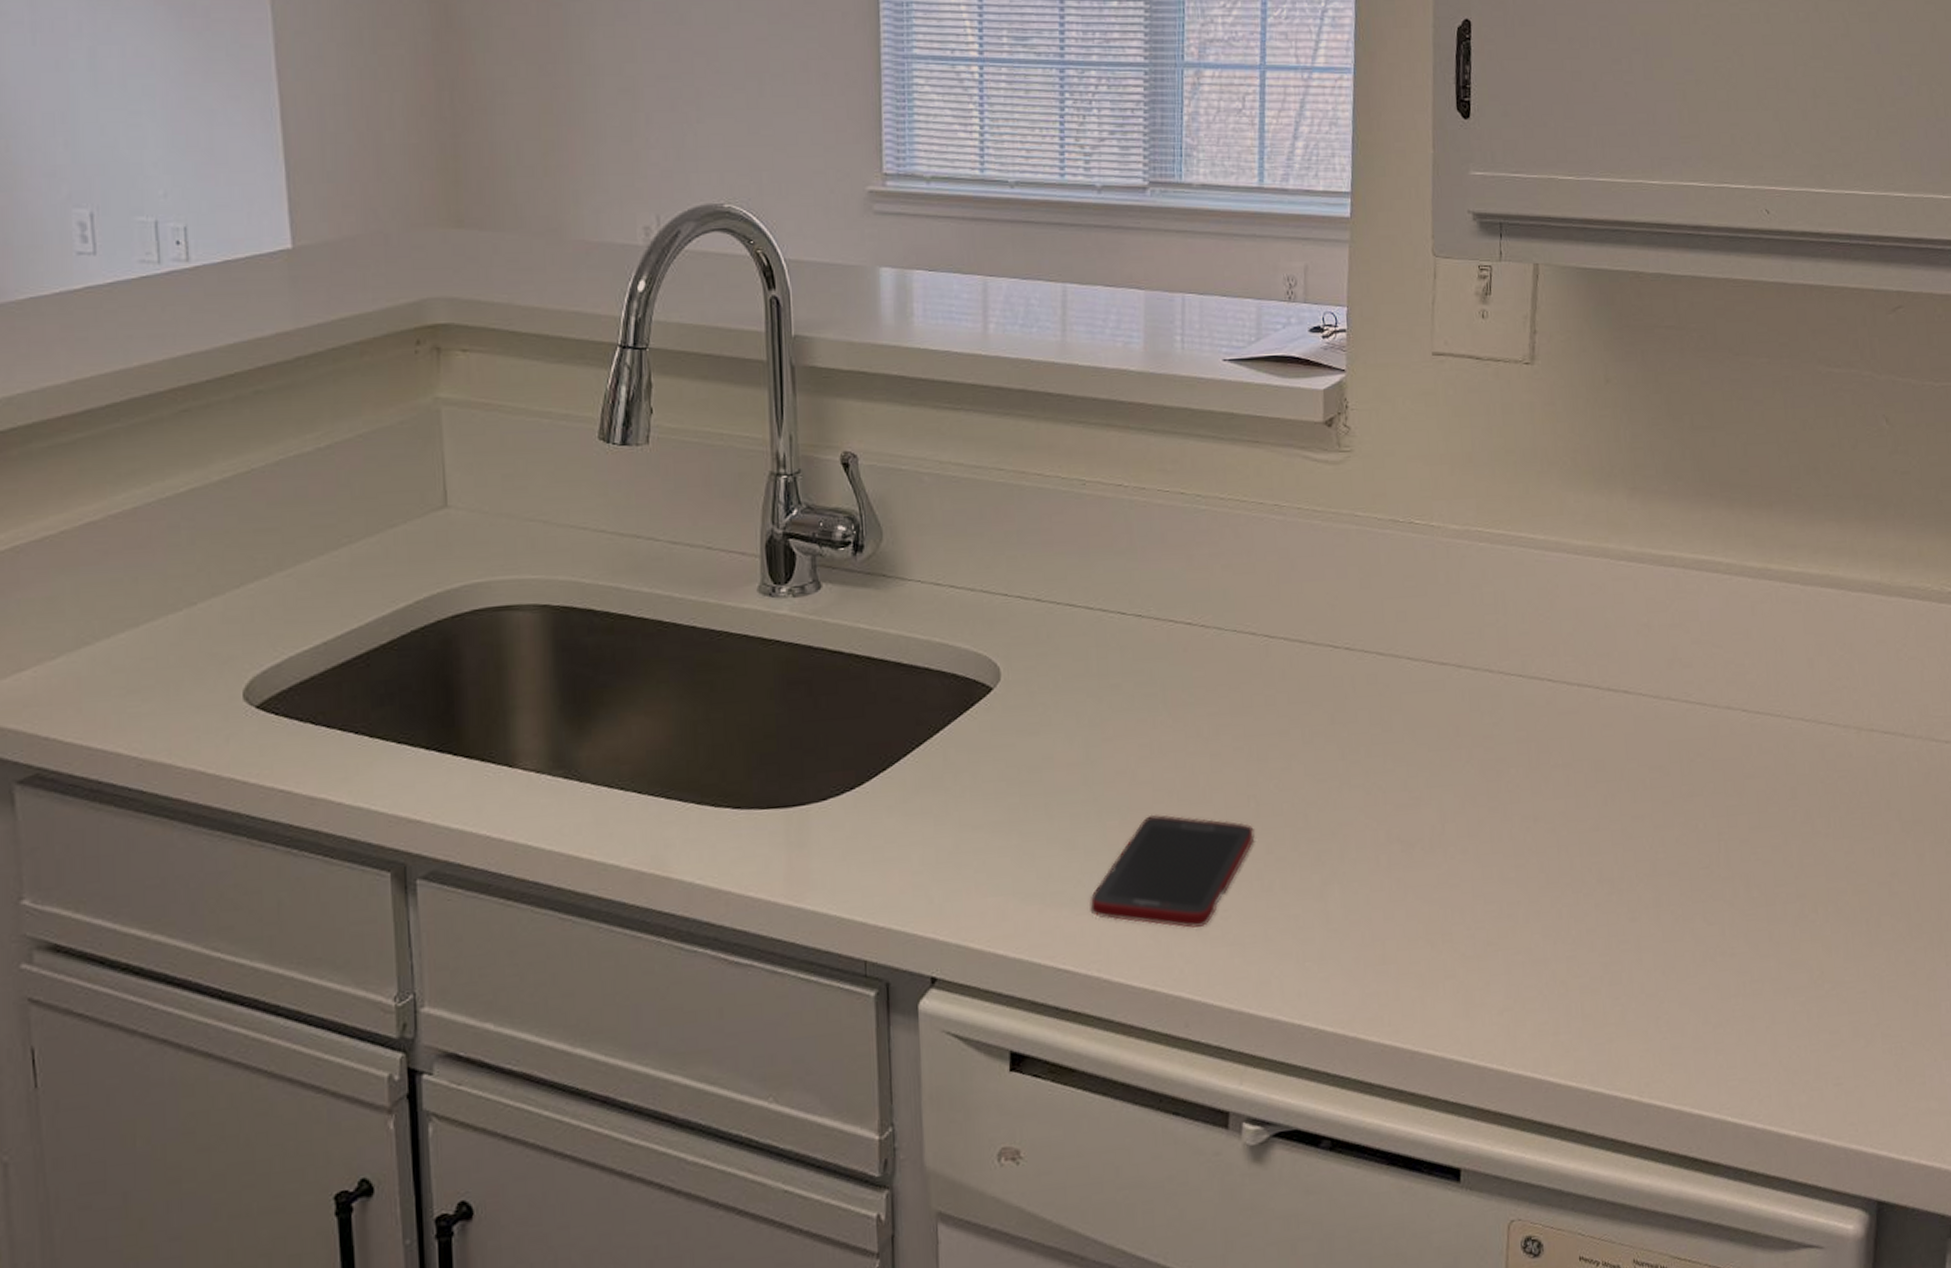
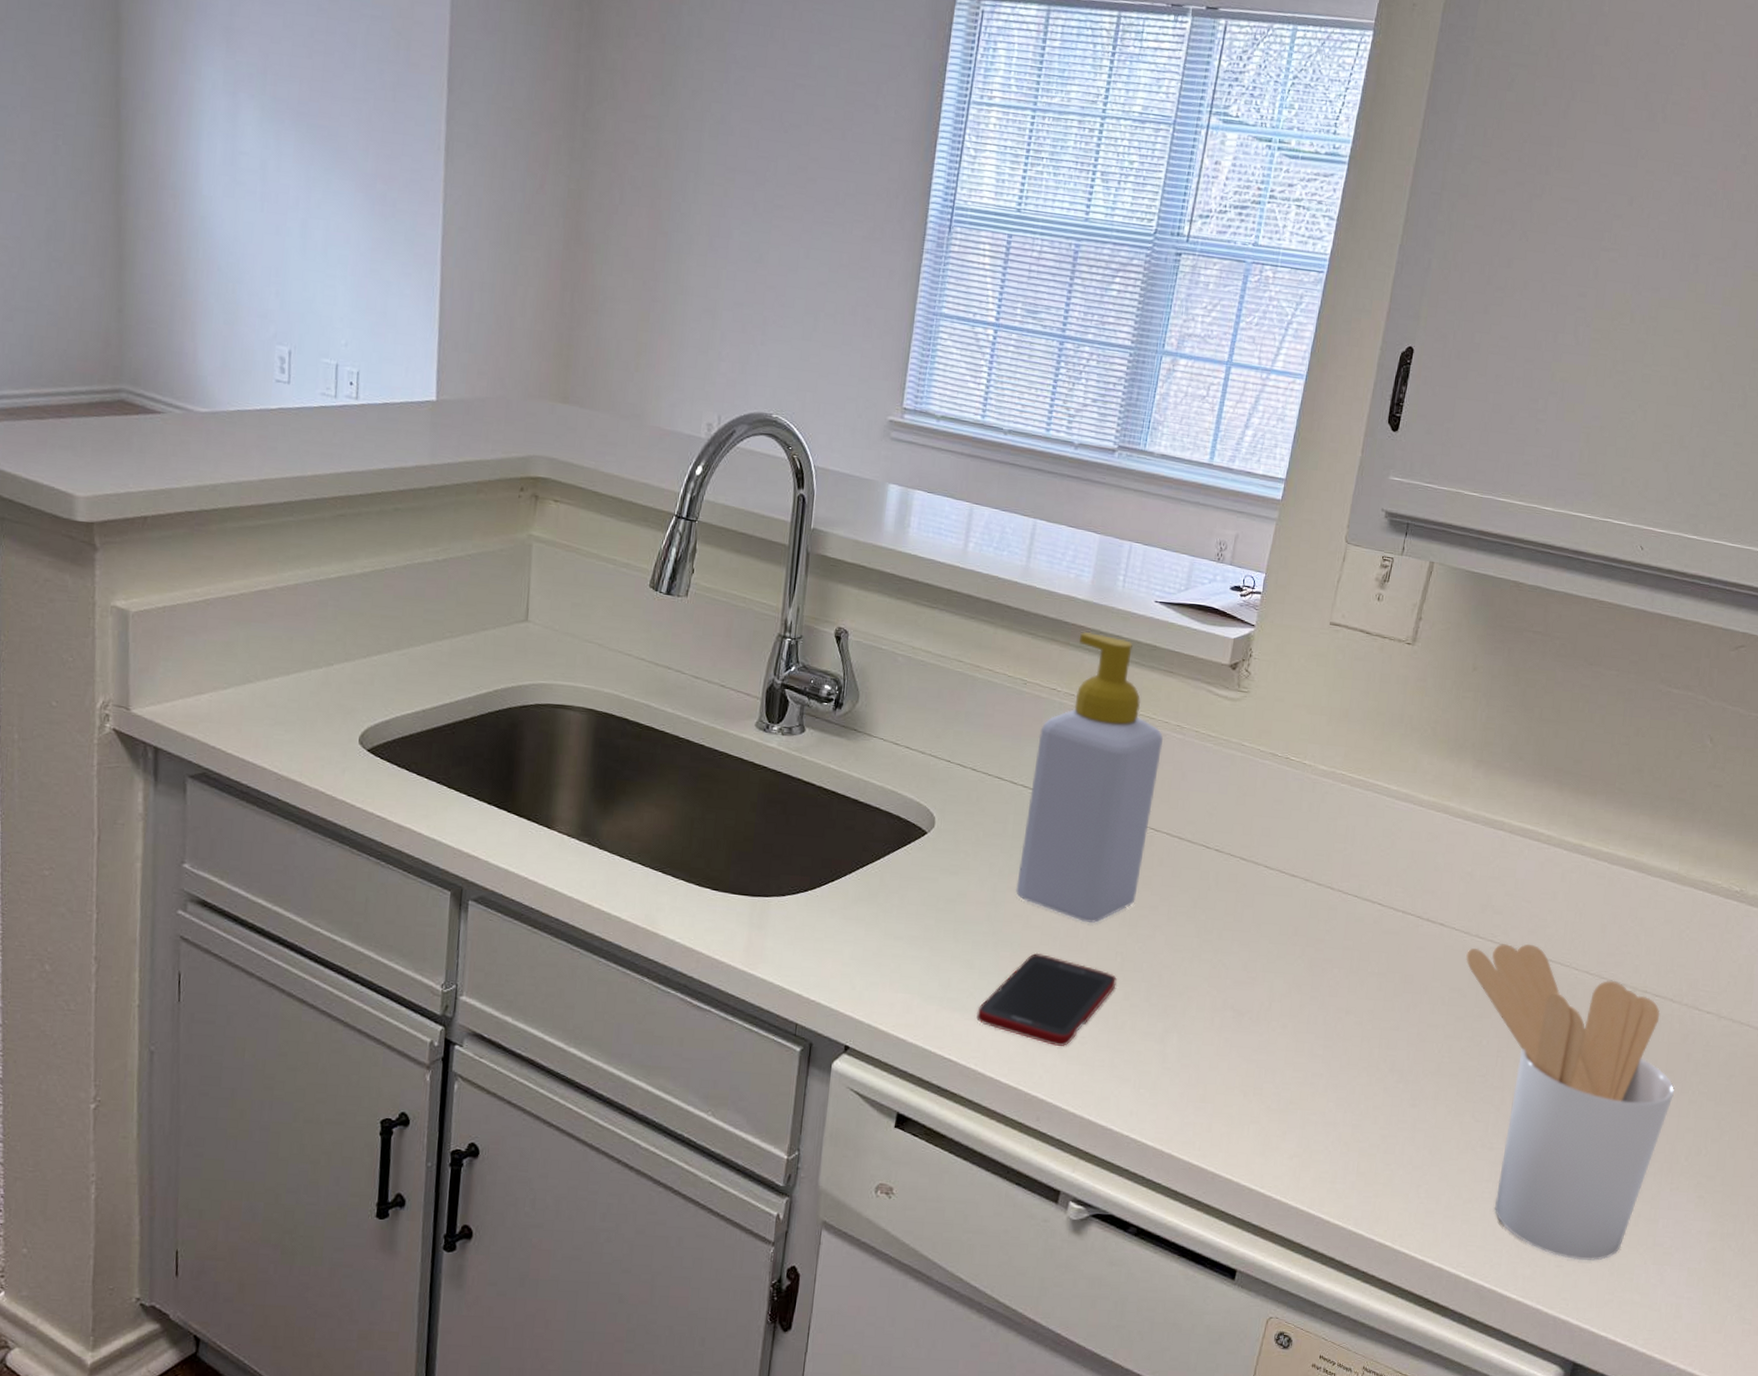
soap bottle: none [1110,409,1262,766] -> present [1016,631,1163,924]
utensil holder: none [1660,697,1928,1073] -> present [1466,943,1674,1261]

